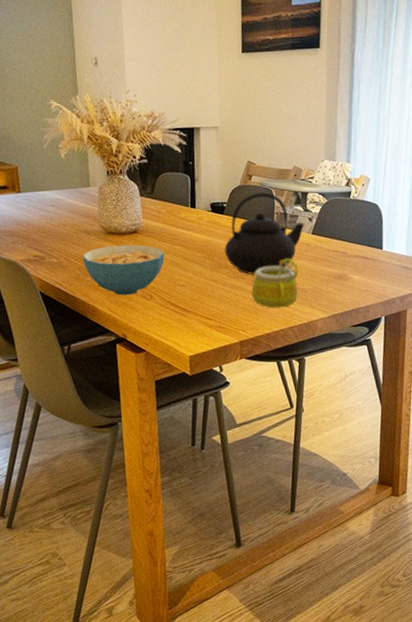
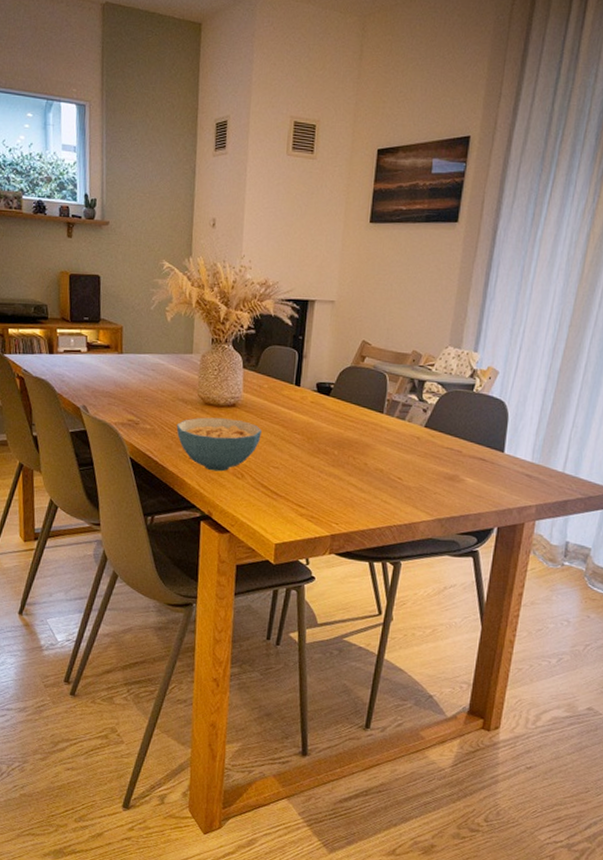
teapot: present [224,192,305,274] -> none [325,376,418,464]
mug: present [251,258,299,308] -> none [350,451,405,504]

